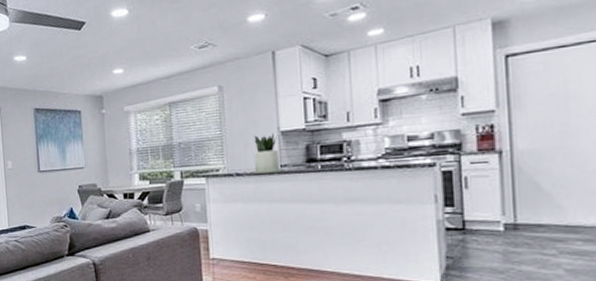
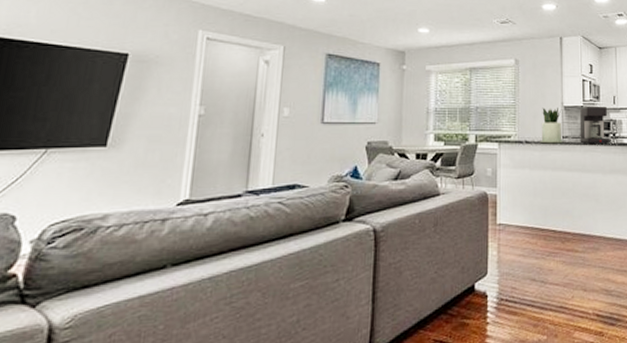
coffee maker: none [302,125,342,172] -> present [580,106,609,144]

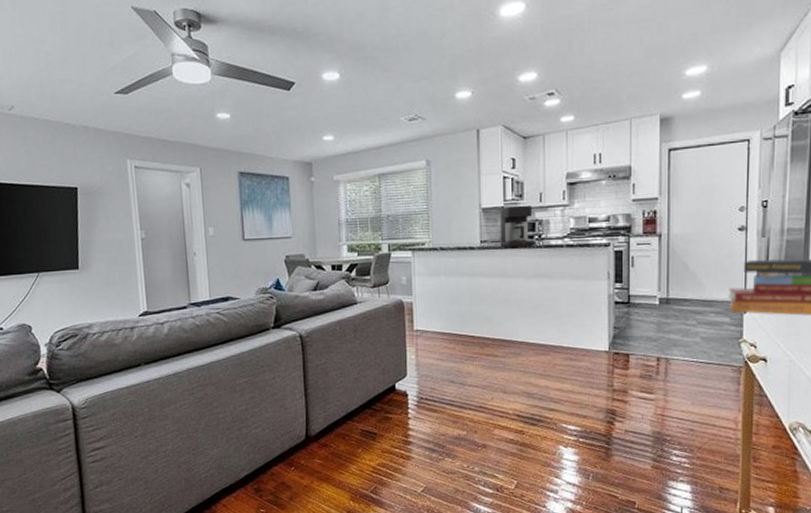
planter: present [540,108,564,144] -> none [456,210,482,250]

